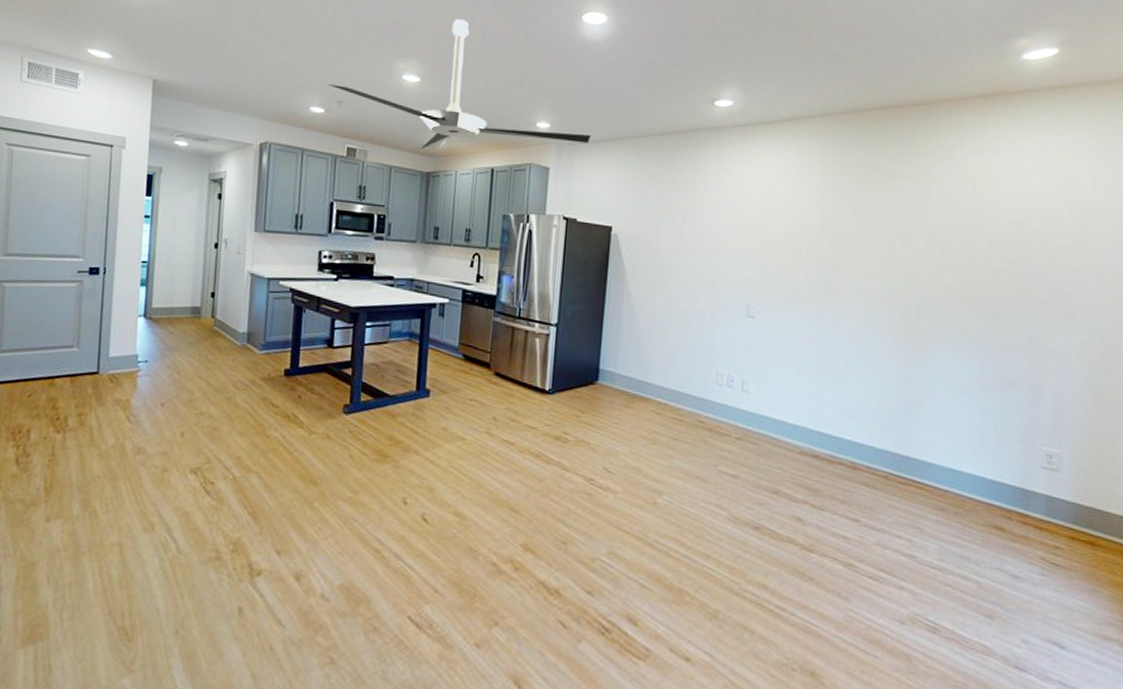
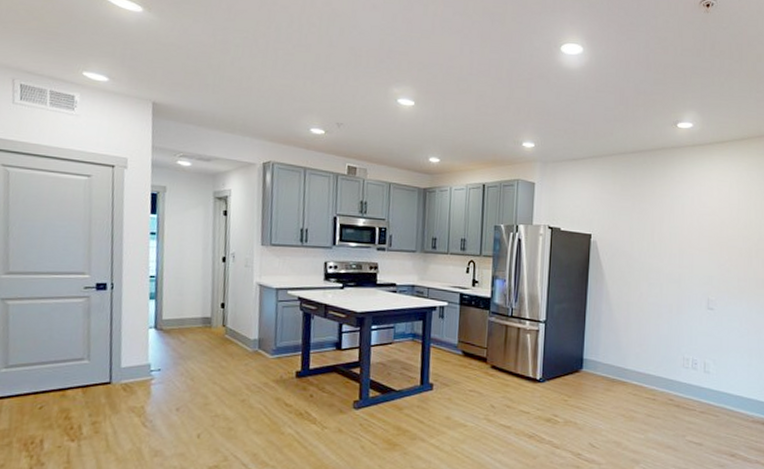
ceiling fan: present [327,19,591,151] -> none [326,48,572,168]

